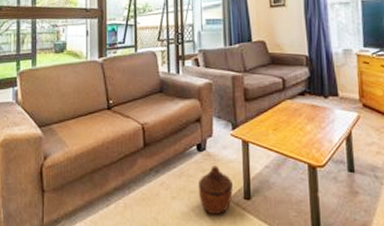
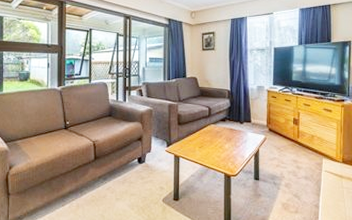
woven basket: present [198,166,233,215] -> none [137,174,165,212]

